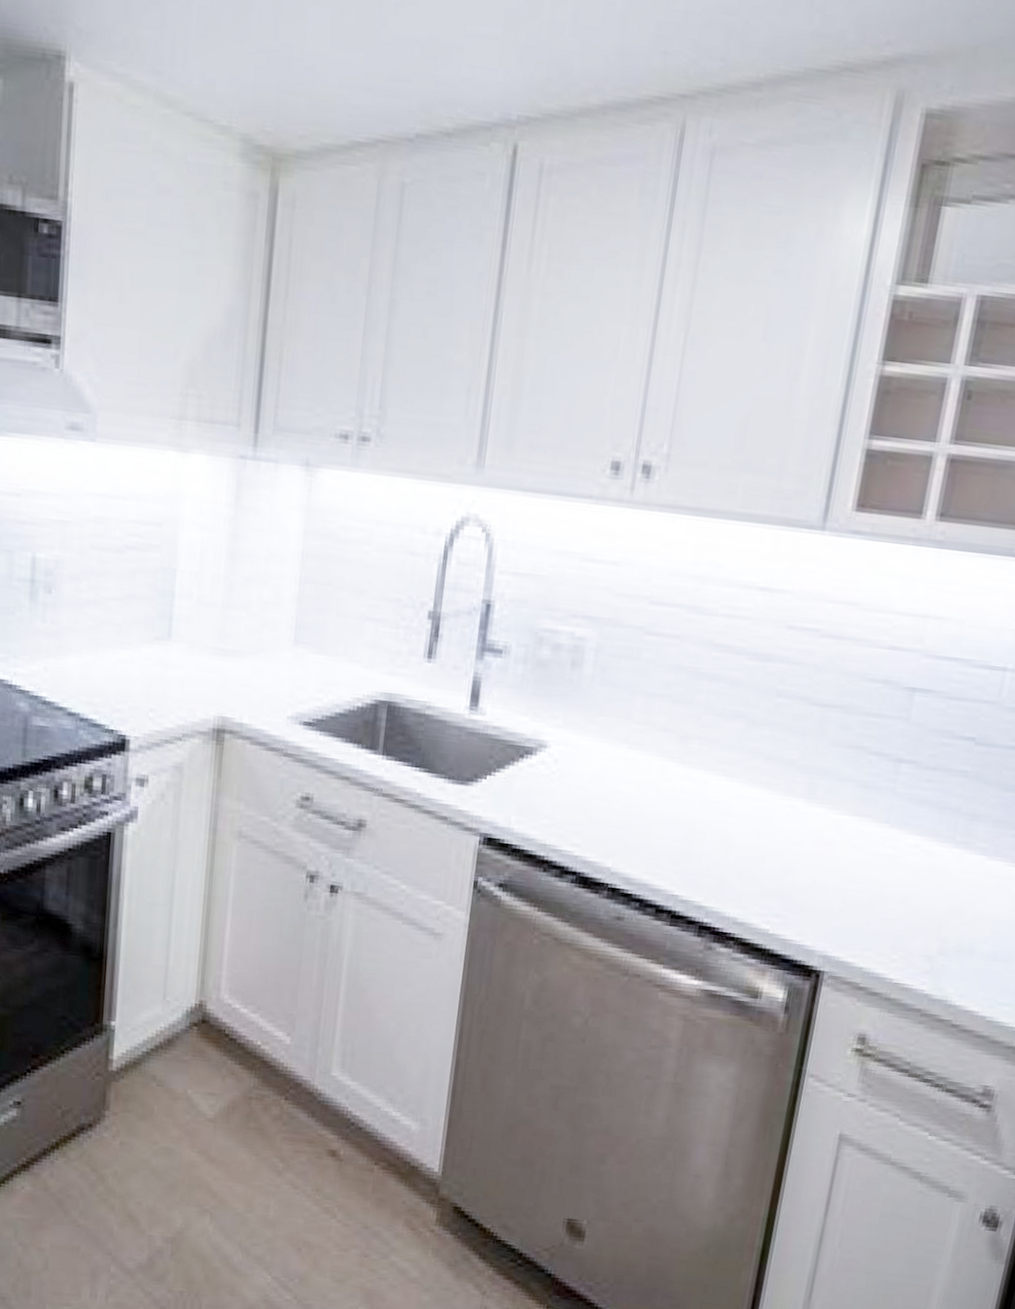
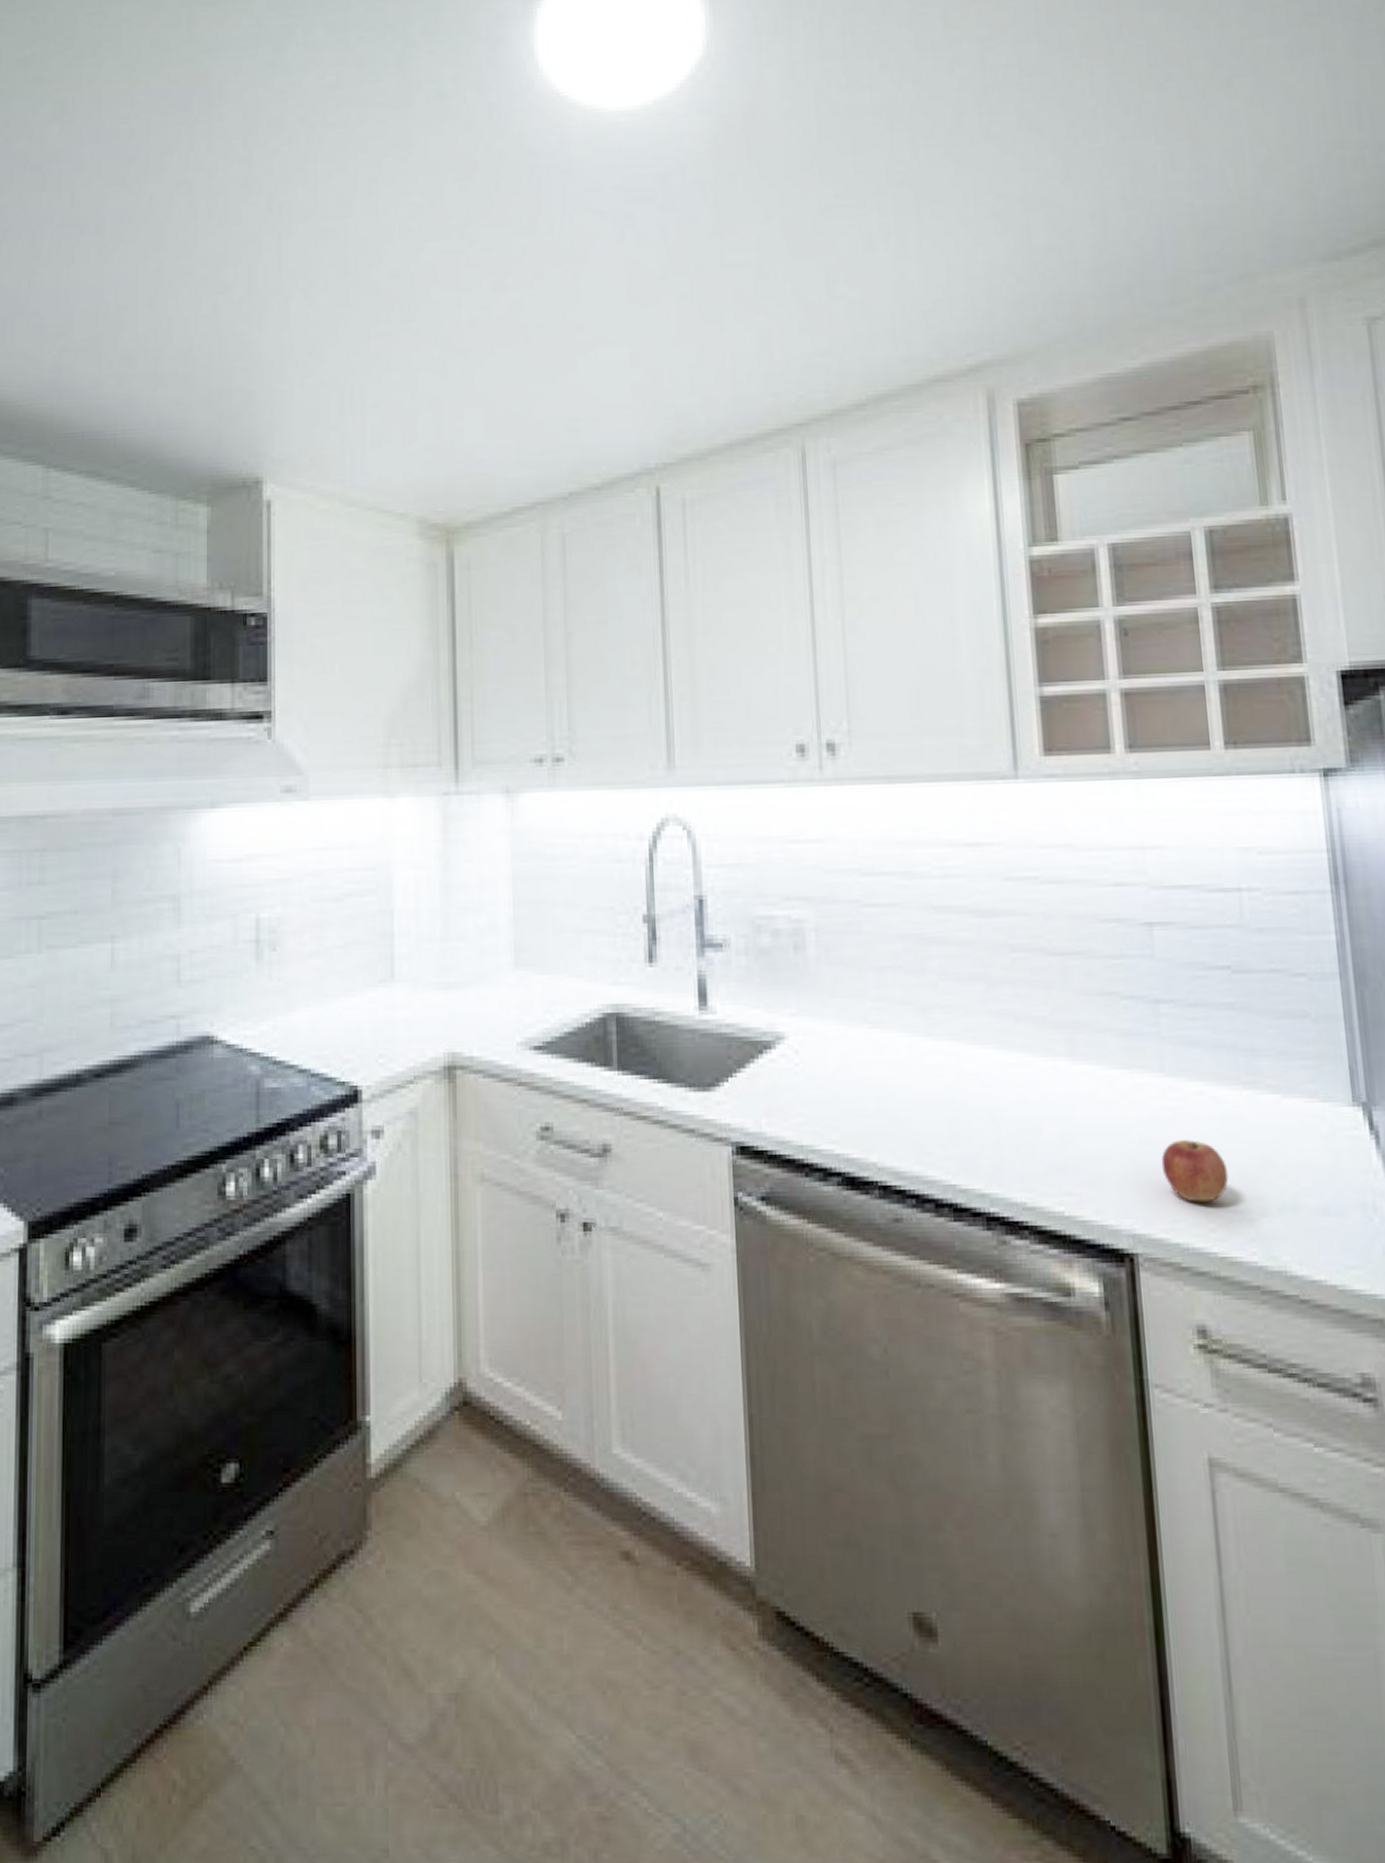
apple: none [864,883,922,937] -> present [1161,1140,1229,1202]

